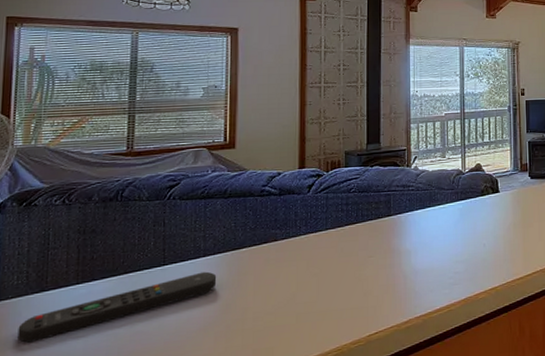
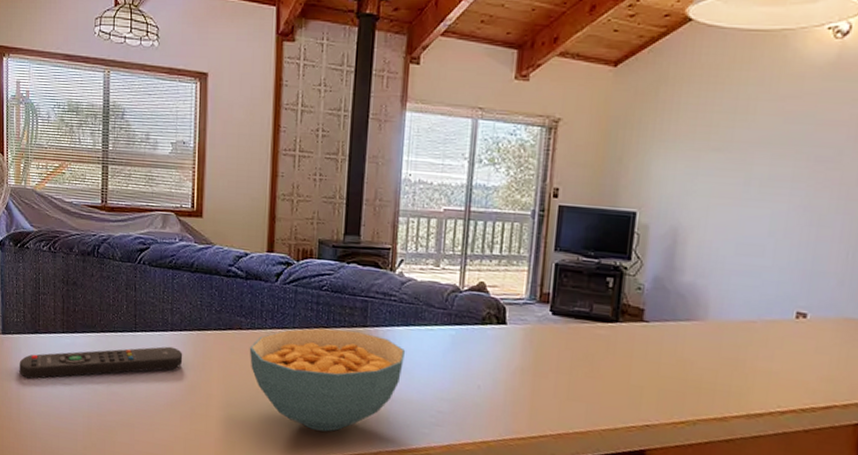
cereal bowl: none [284,220,425,316] -> present [249,327,406,432]

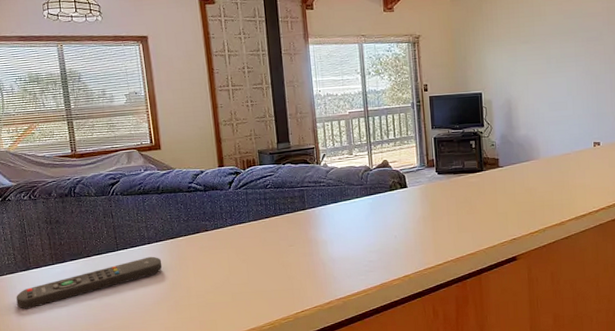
cereal bowl: present [249,327,406,432] -> none [216,214,338,296]

